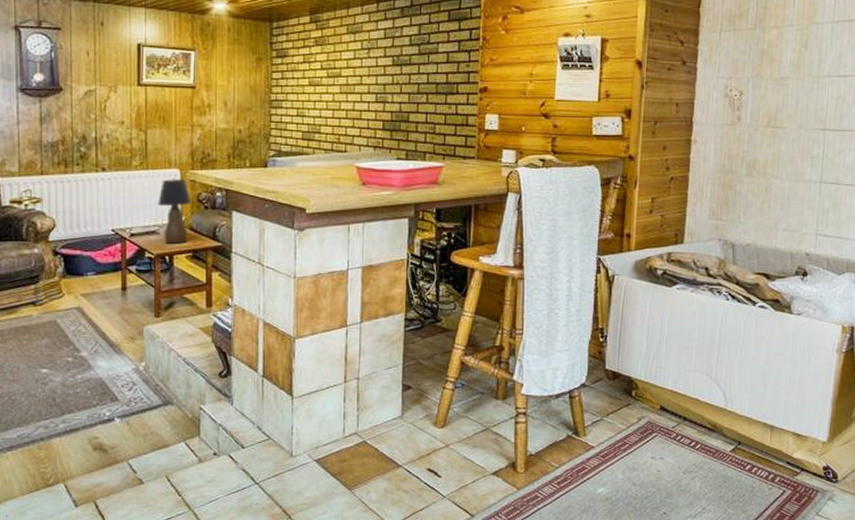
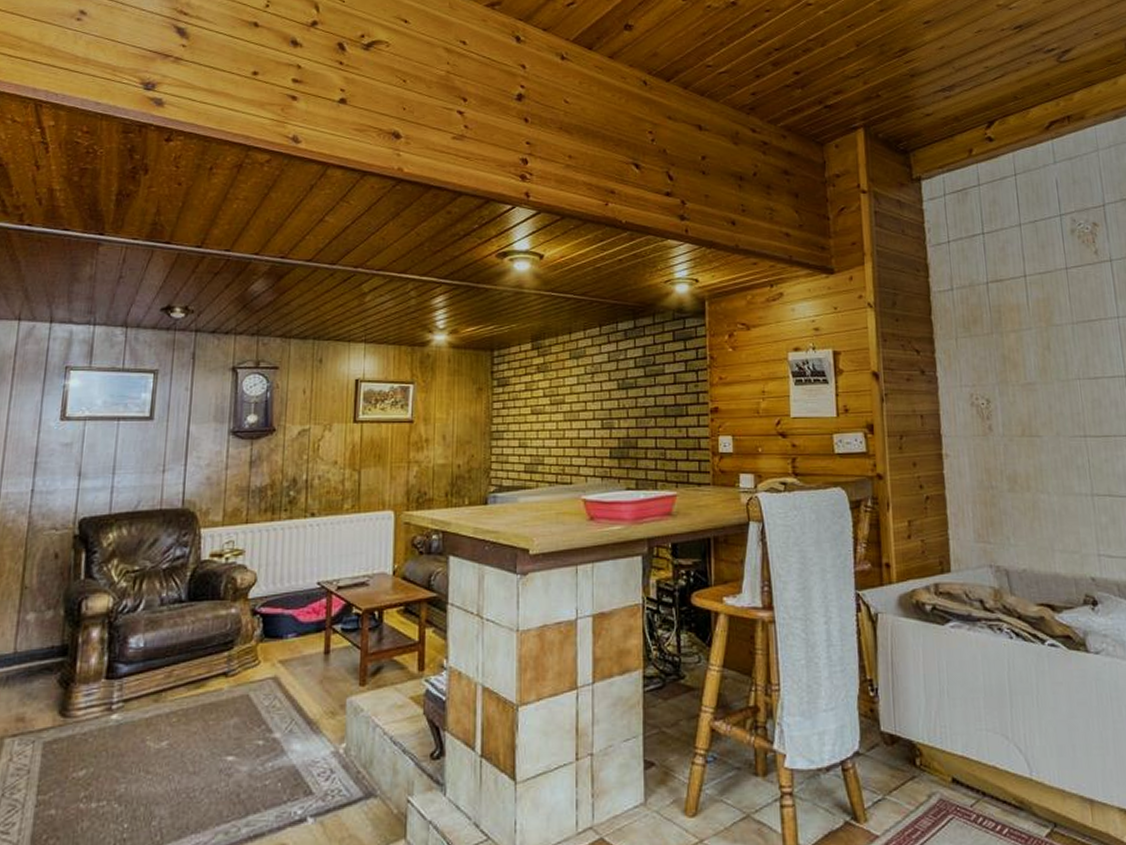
table lamp: present [158,178,192,244] -> none [369,521,406,597]

